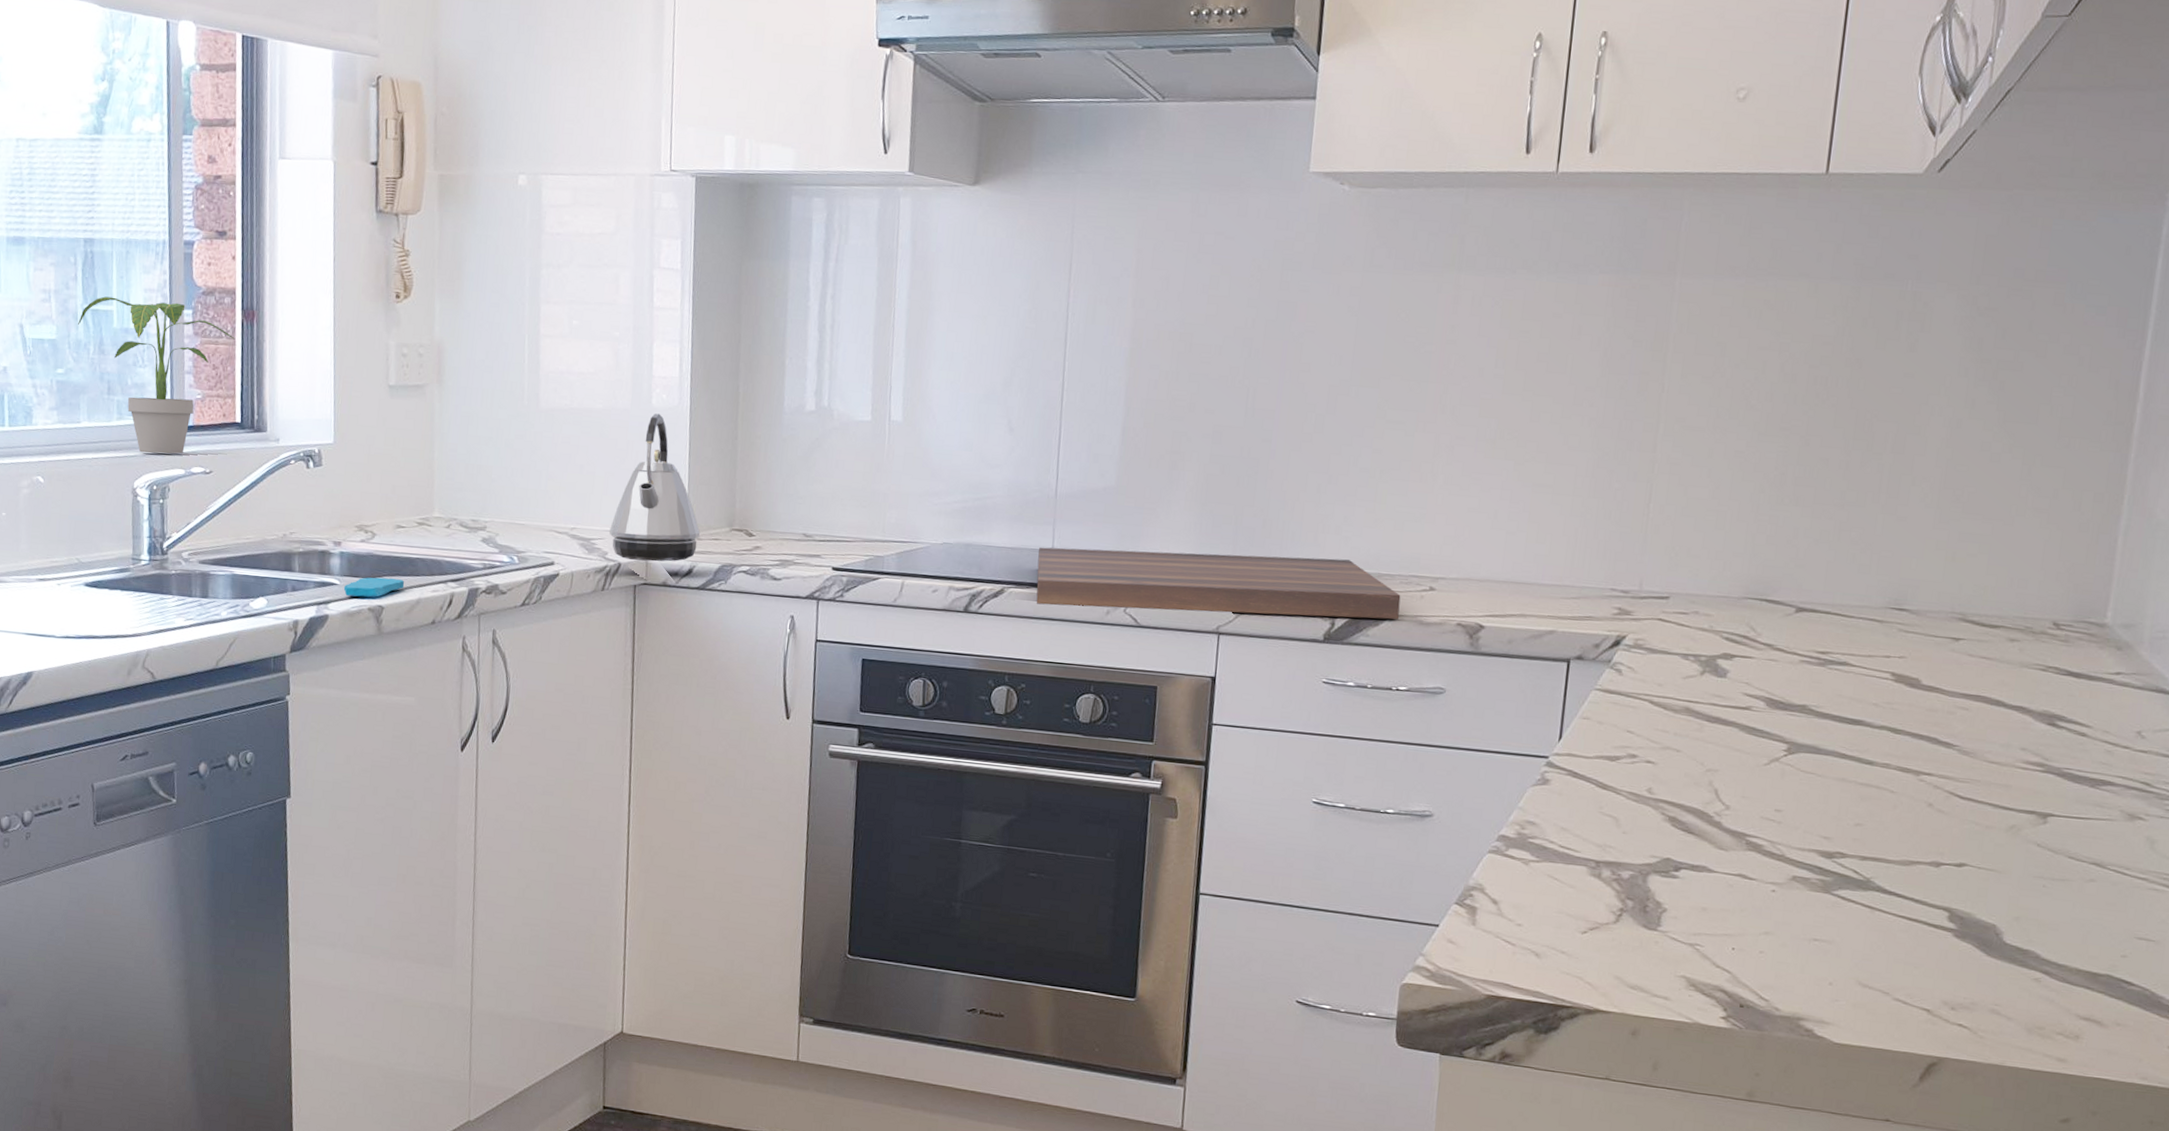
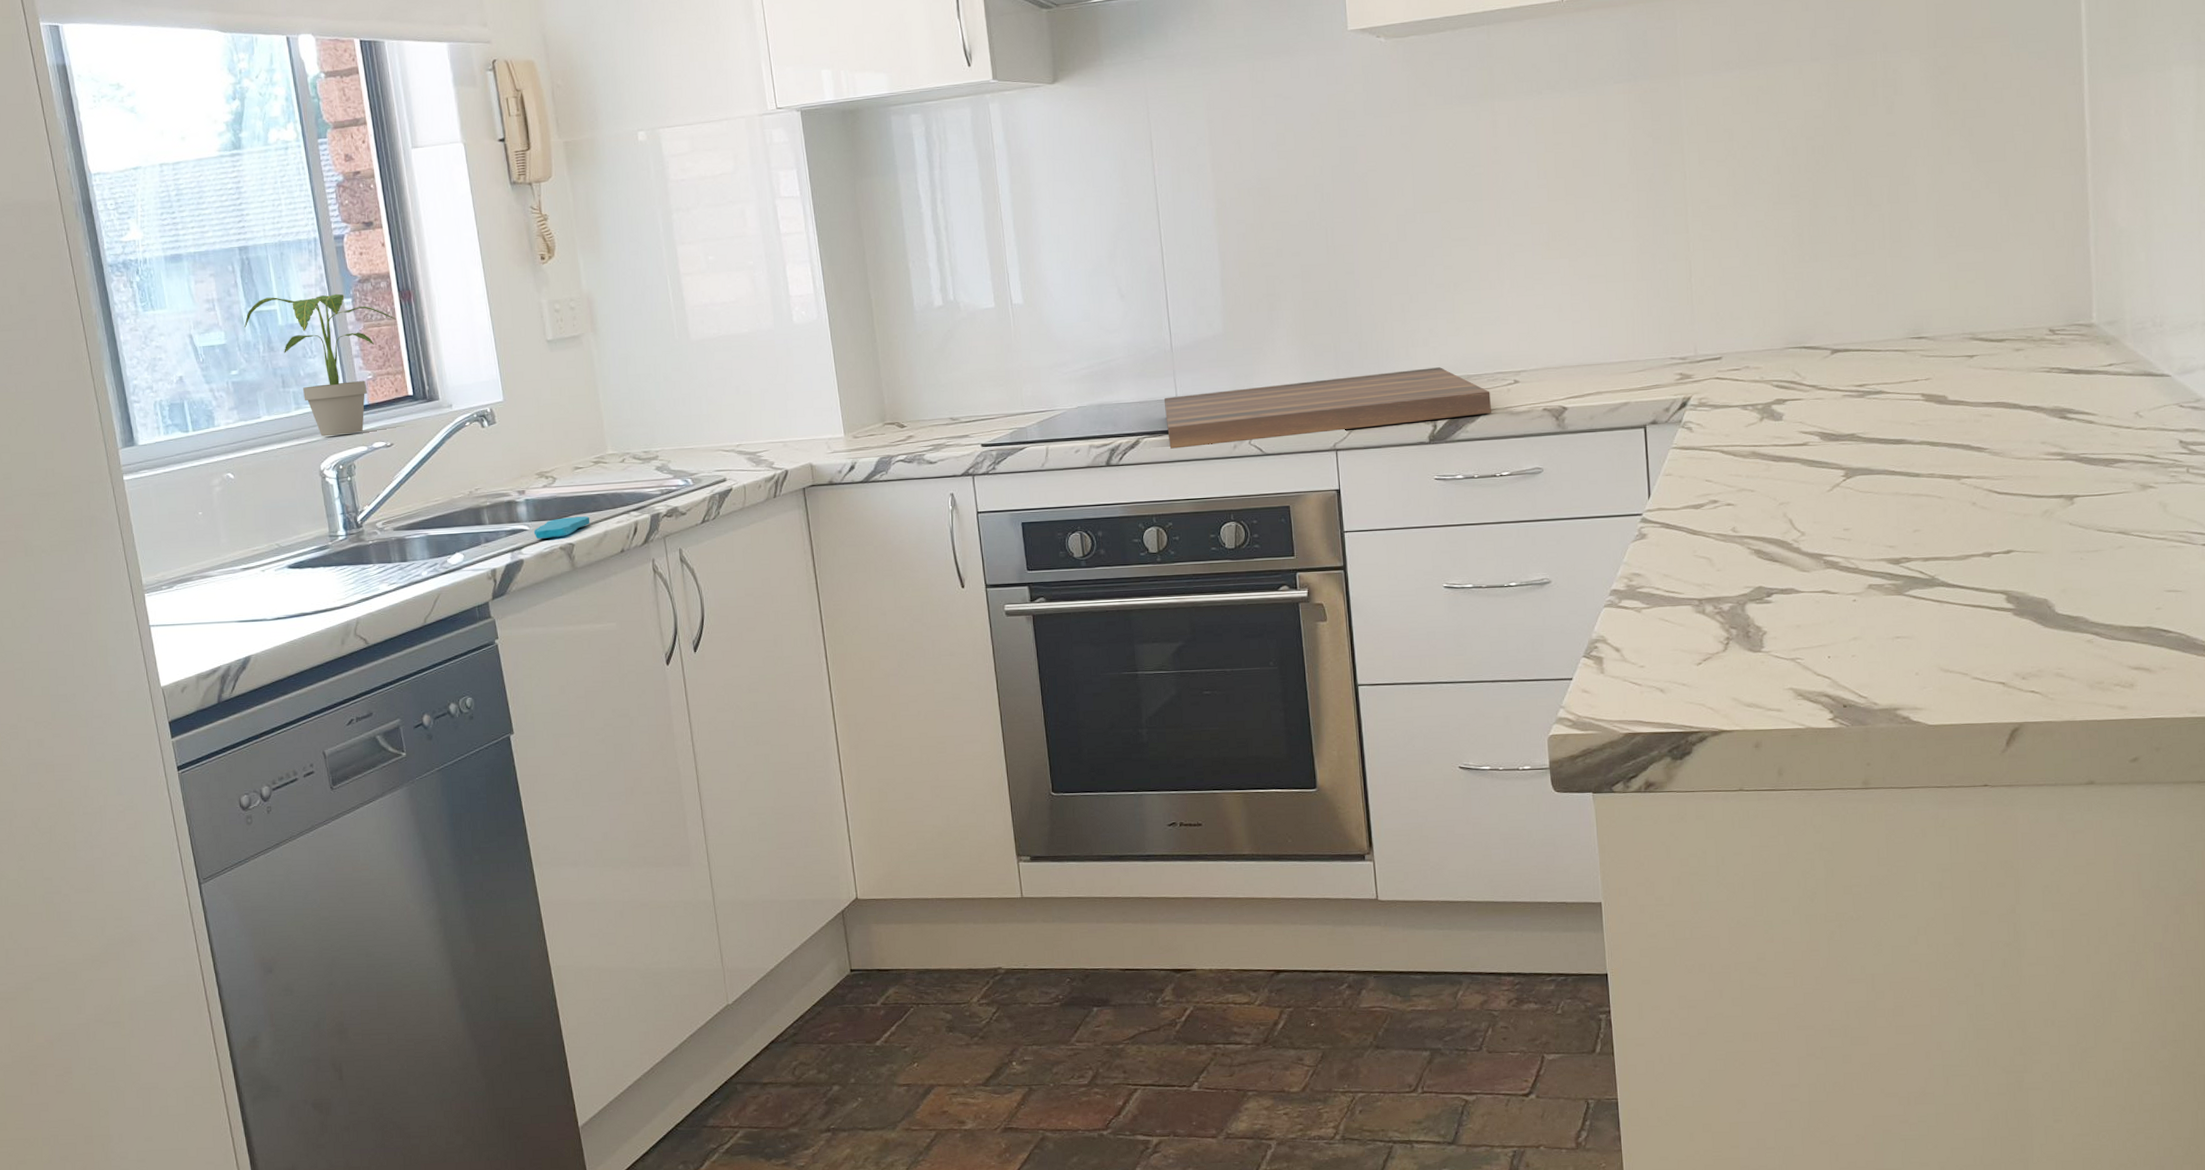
kettle: present [609,413,701,562] -> none [772,329,857,466]

